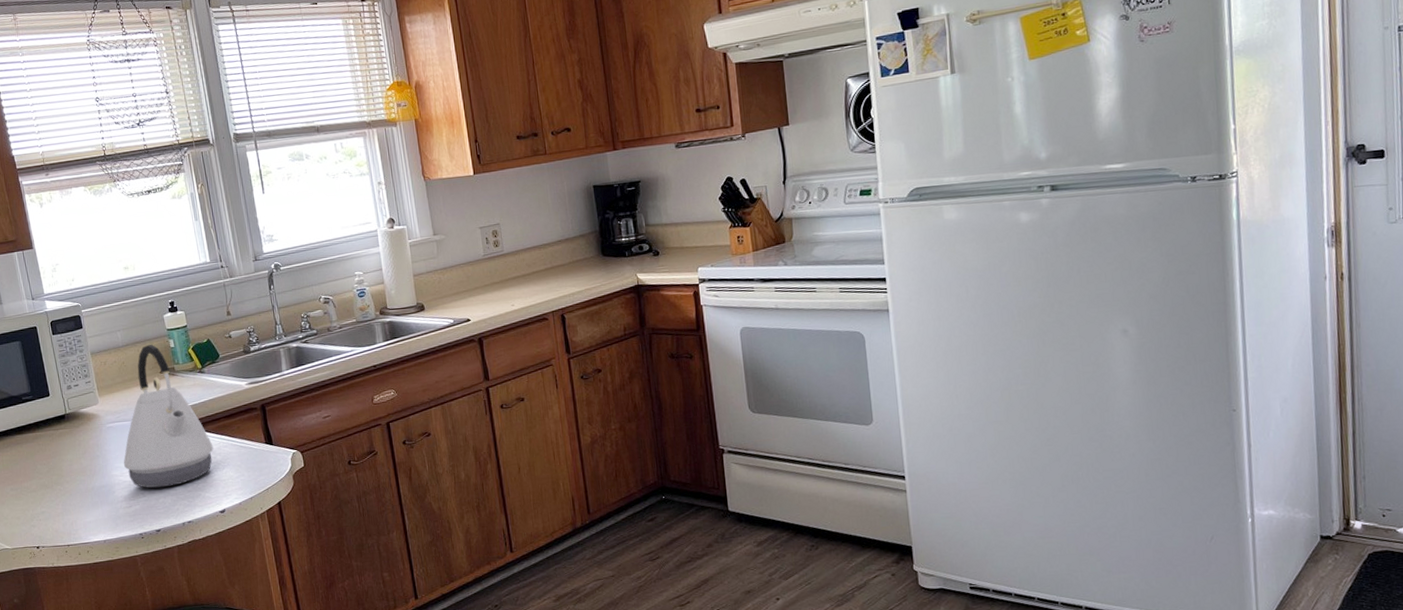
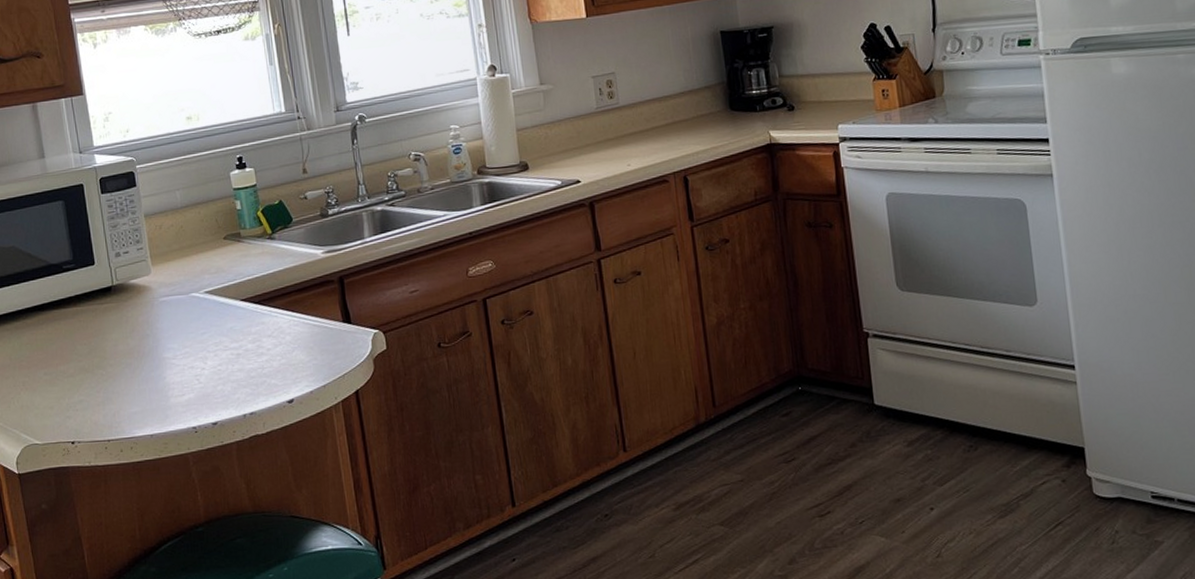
kettle: present [123,344,214,489] -> none [177,205,282,374]

